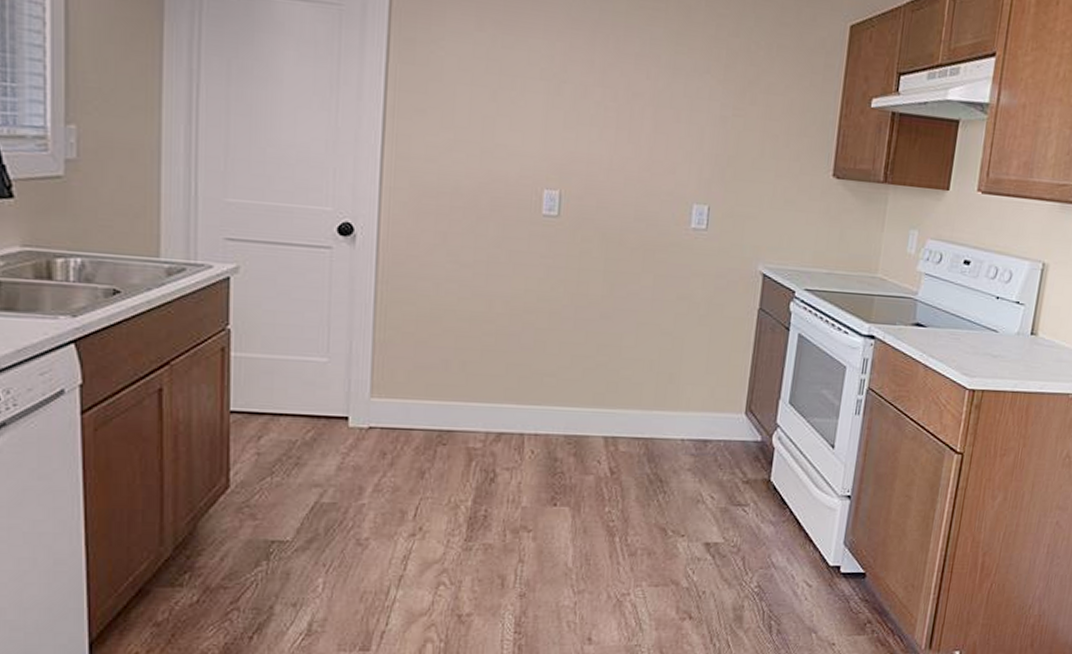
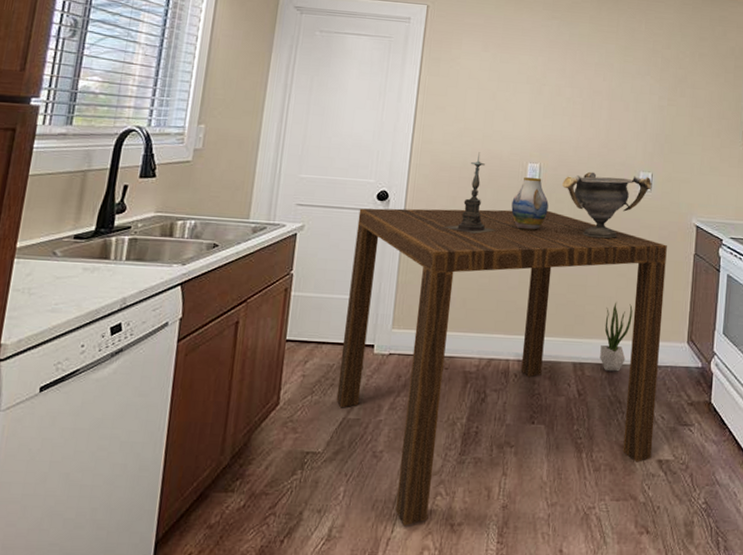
dining table: none [304,245,725,619] -> present [336,208,667,526]
candle holder: none [430,173,502,281] -> present [442,152,496,234]
vase: none [522,207,572,278] -> present [511,177,549,231]
decorative bowl: none [590,202,709,289] -> present [562,171,652,239]
potted plant: none [637,366,679,447] -> present [600,302,633,372]

